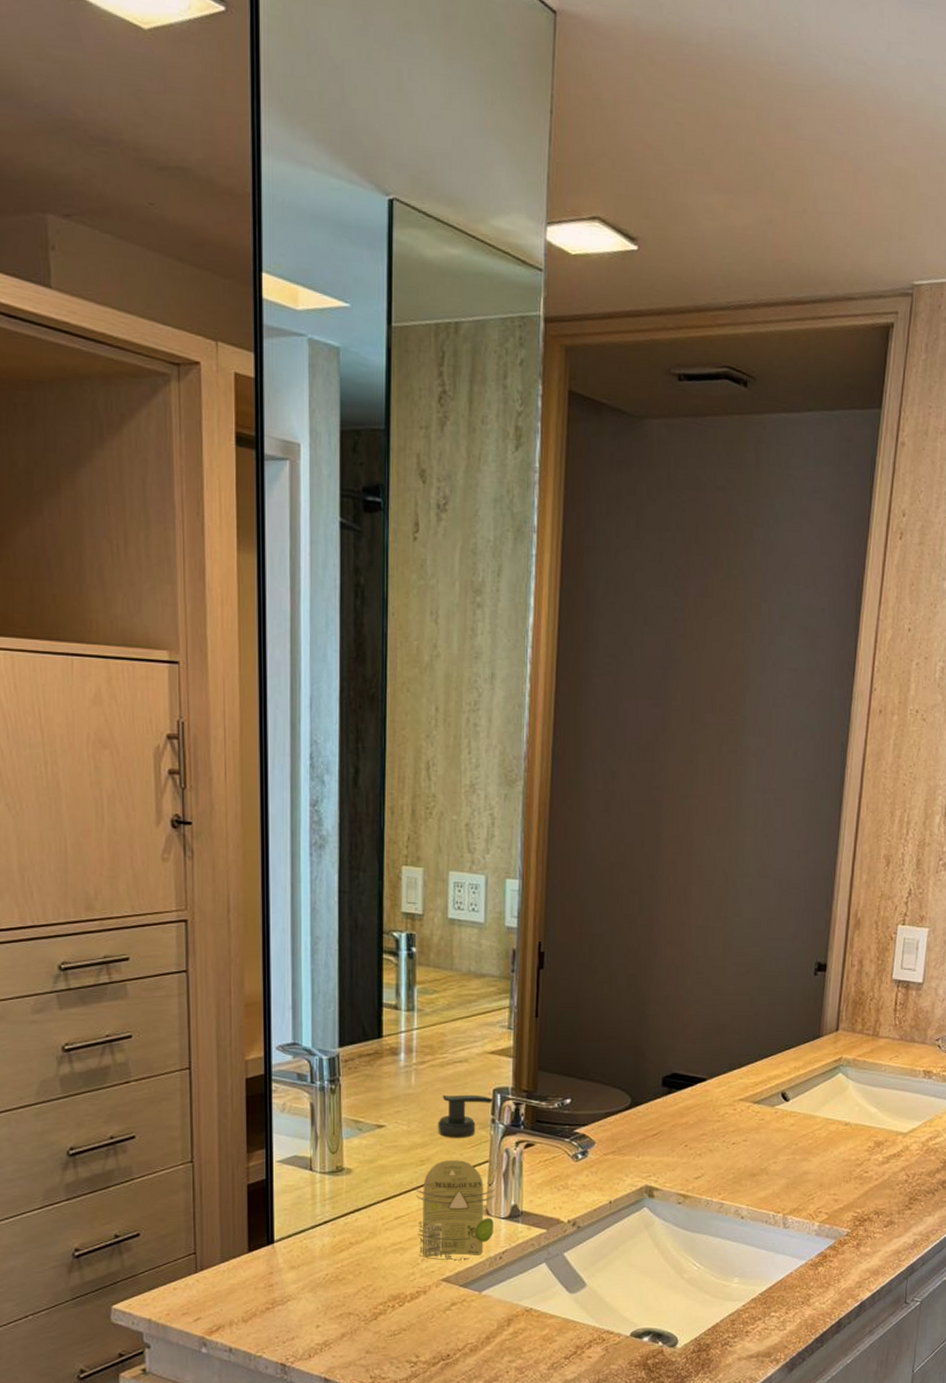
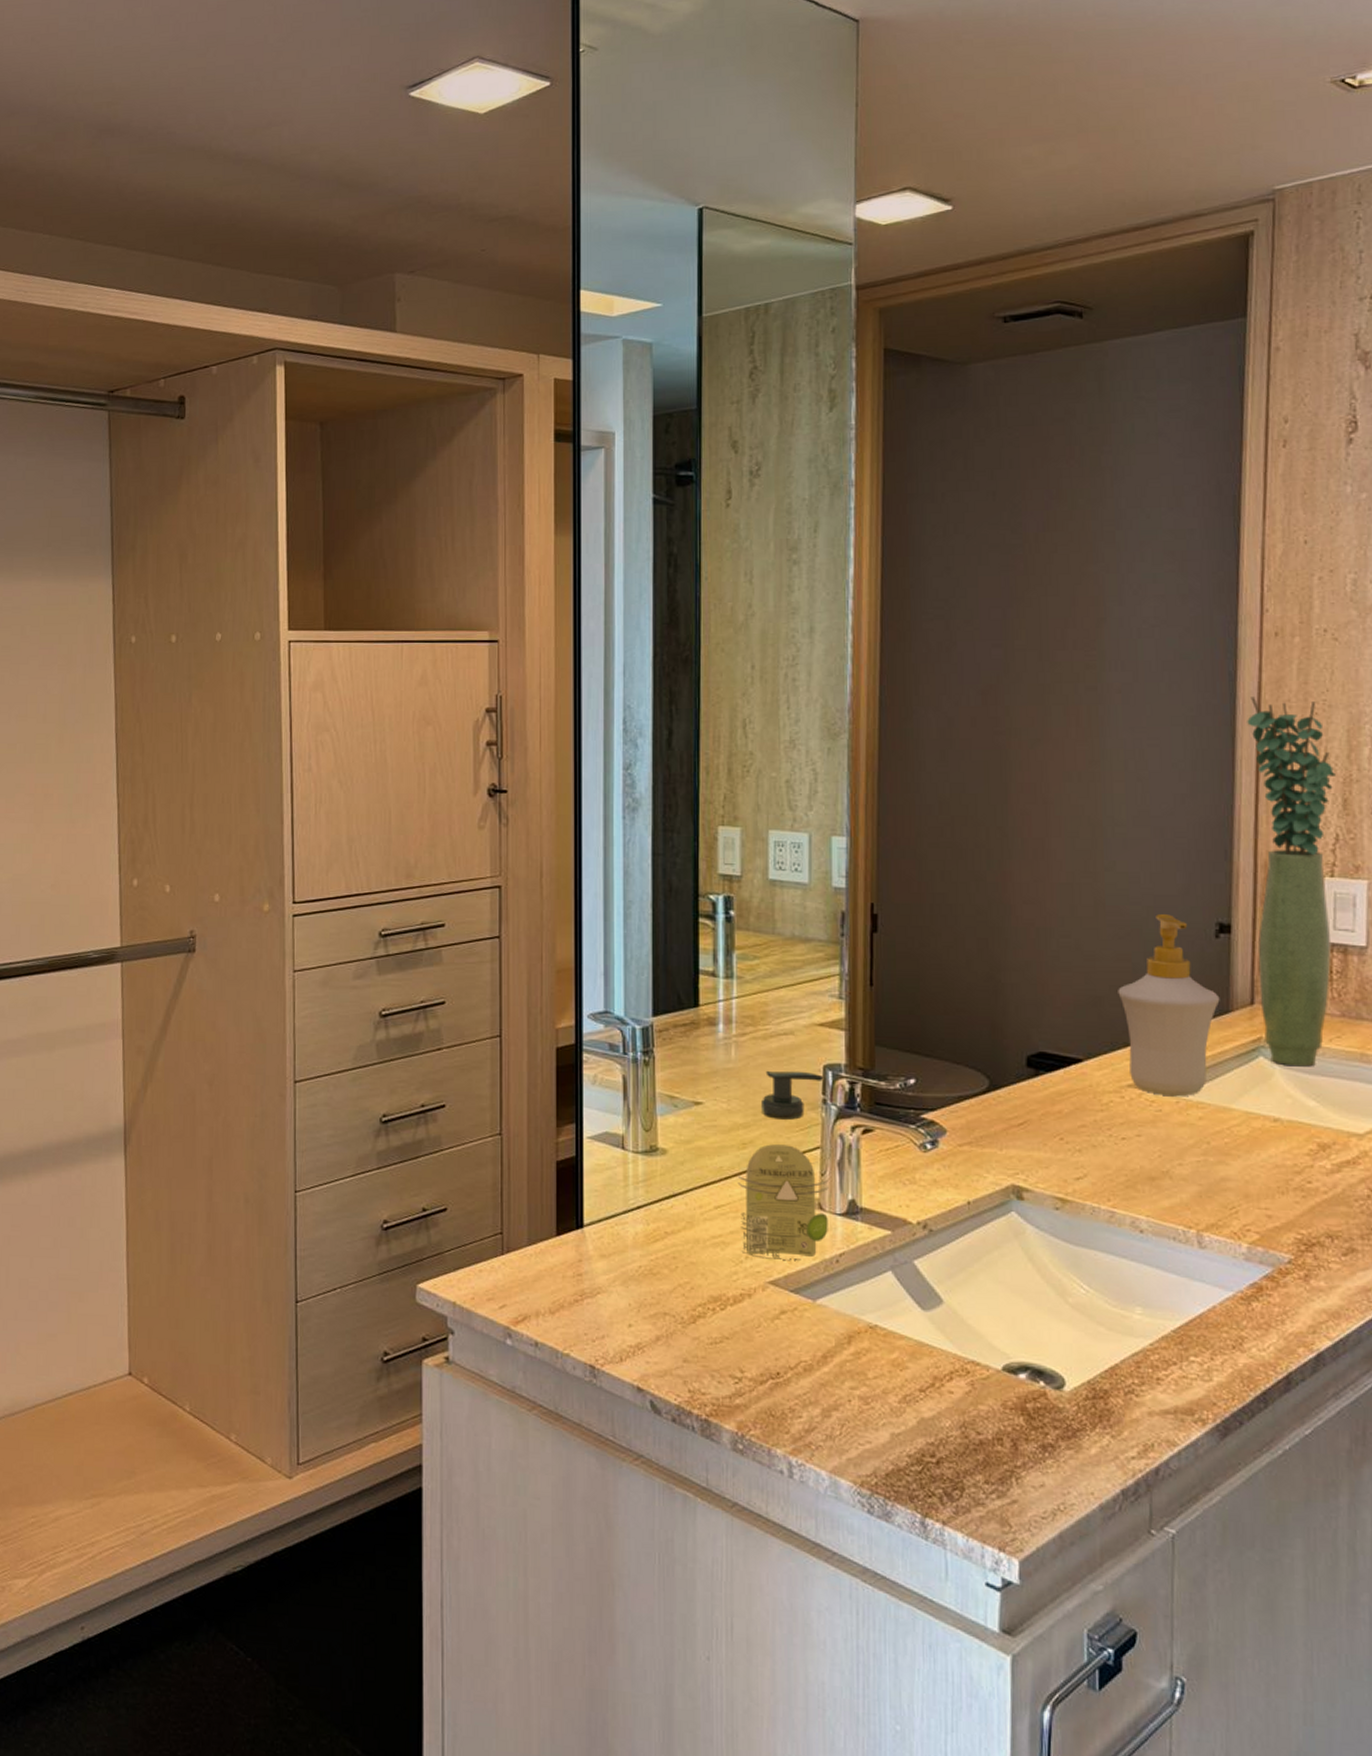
soap bottle: none [737,955,814,1108] -> present [1118,914,1220,1097]
vase: none [843,766,914,1081] -> present [1247,697,1336,1067]

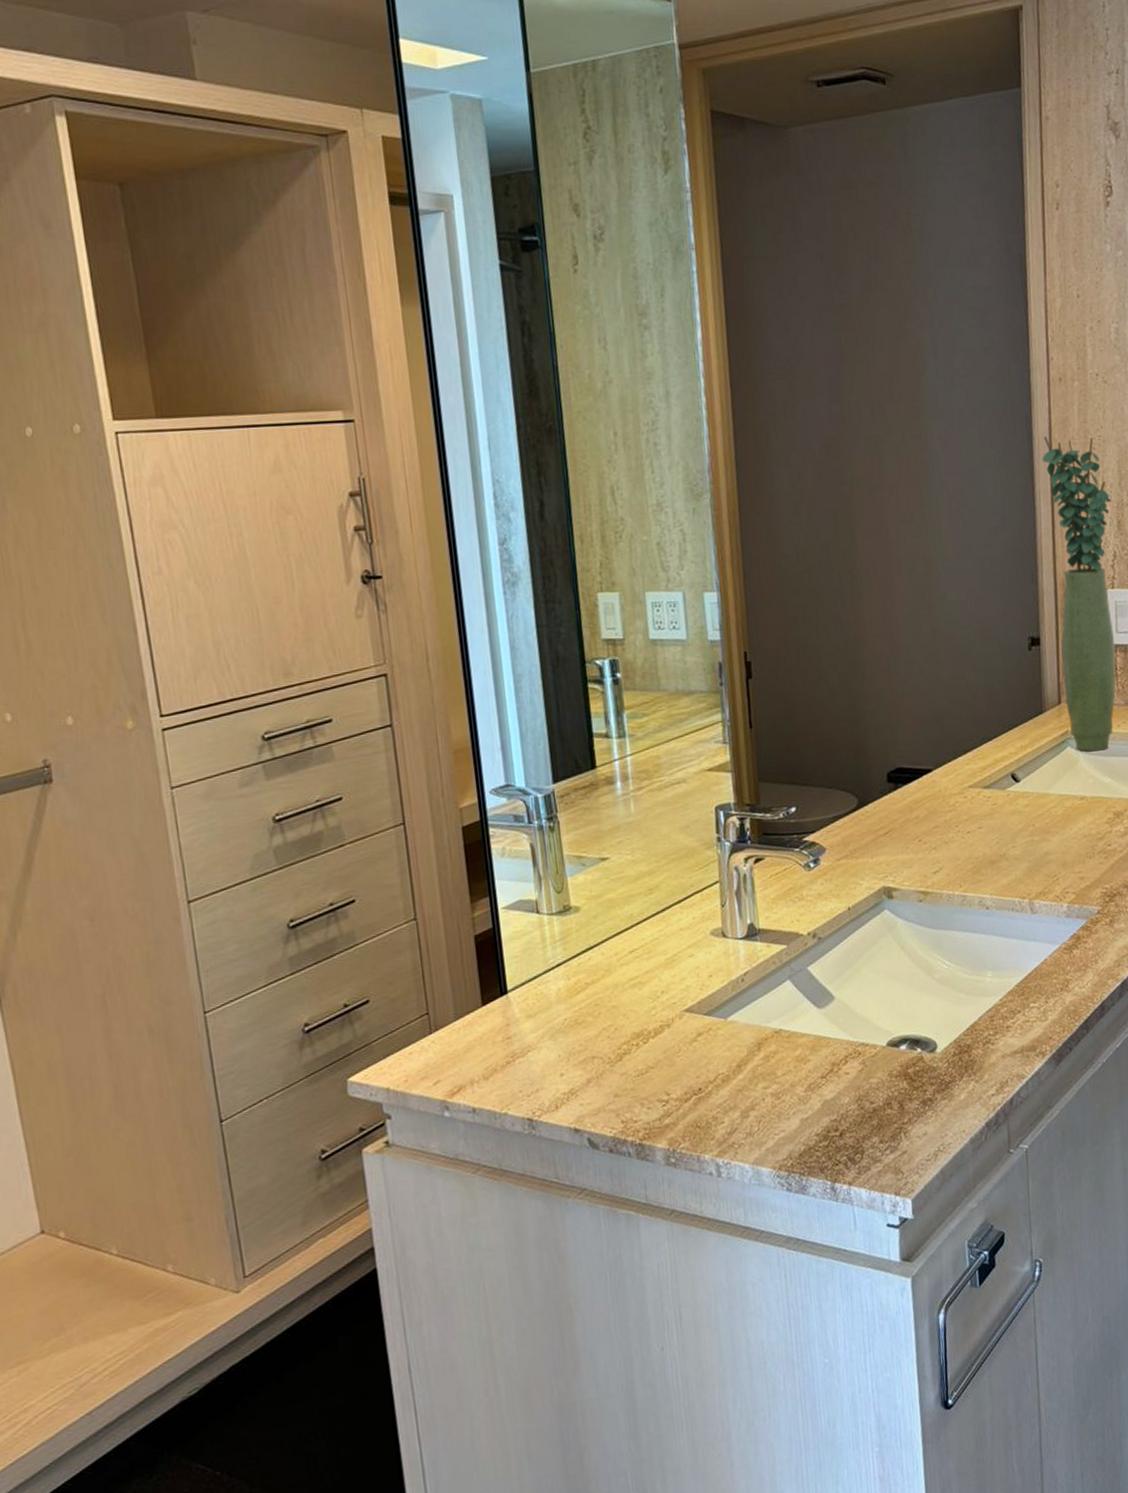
soap dispenser: present [737,1070,829,1262] -> none [647,814,733,991]
soap bottle: present [1118,914,1220,1097] -> none [956,634,1035,791]

